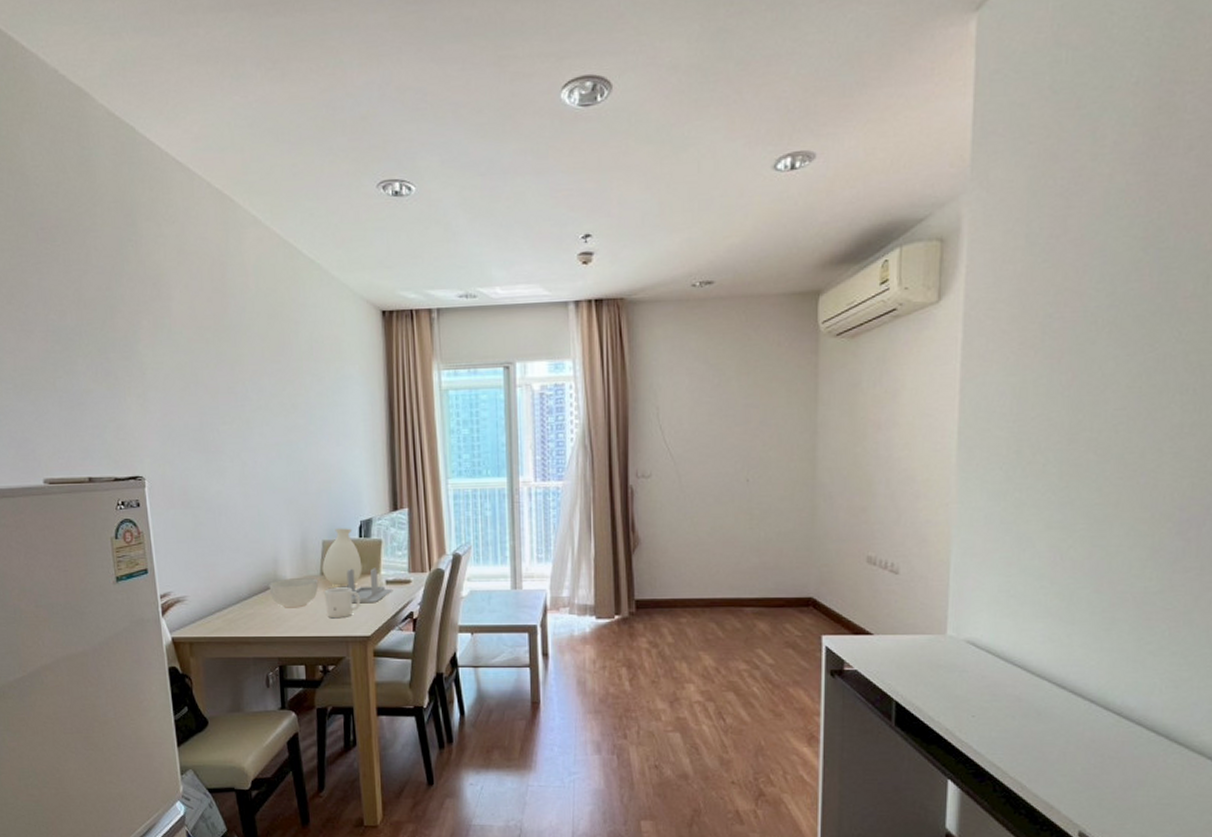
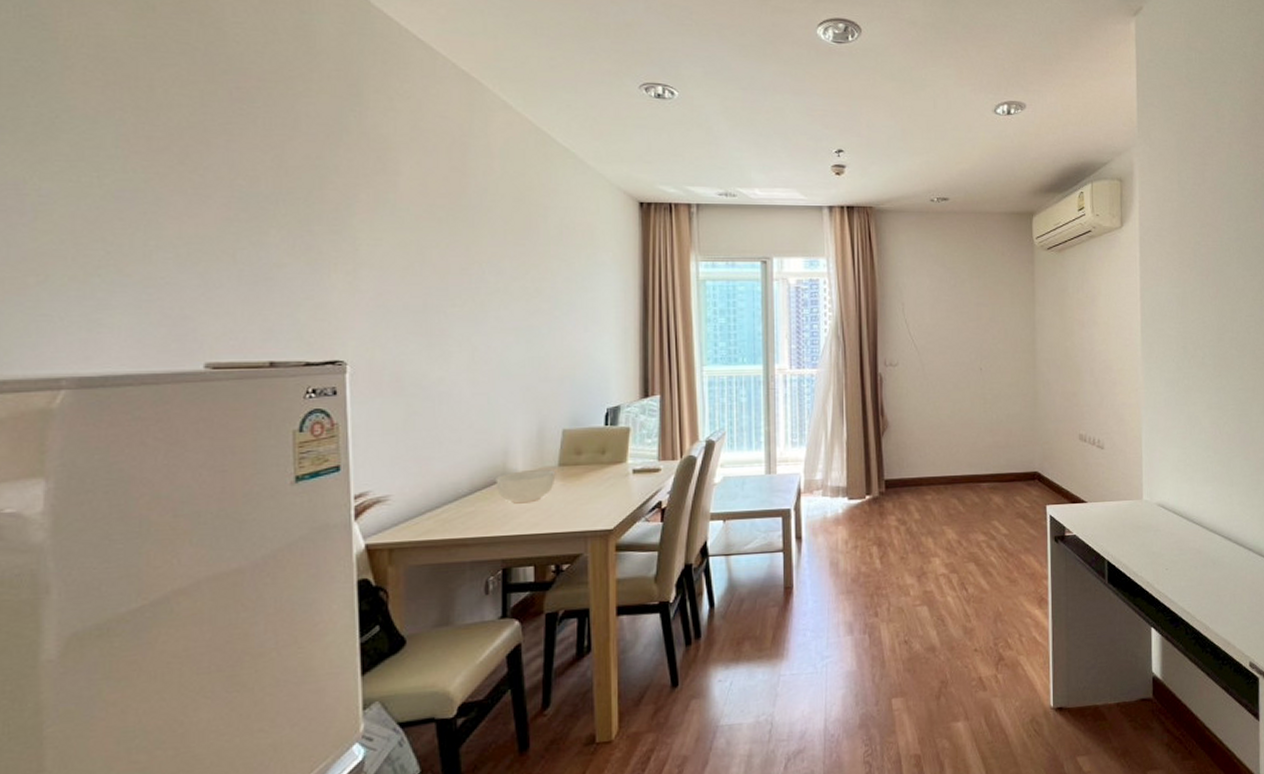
vase: present [322,528,362,586] -> none [561,416,607,478]
mug: present [325,587,360,619] -> none [562,478,603,513]
napkin holder: present [346,568,393,604] -> none [589,457,641,496]

